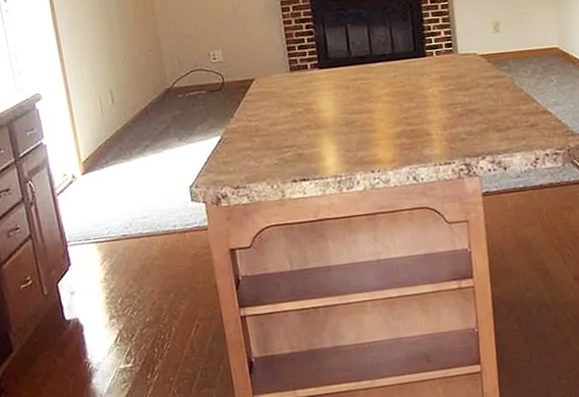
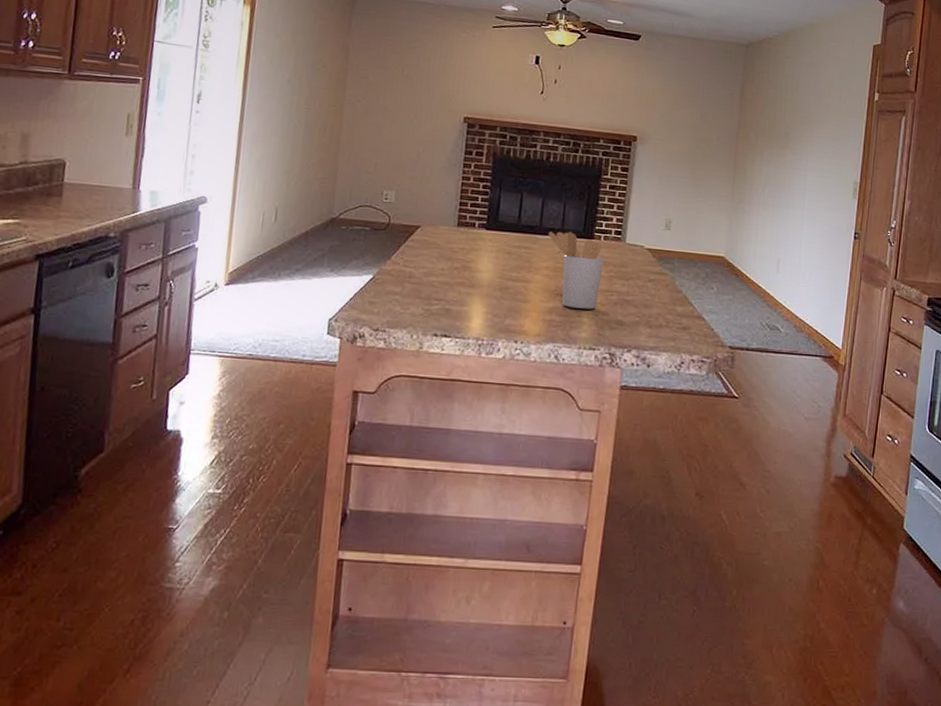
utensil holder: none [380,53,443,129] -> present [548,231,604,310]

